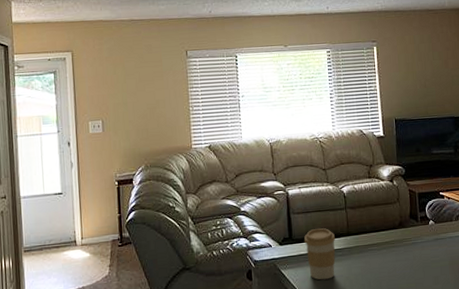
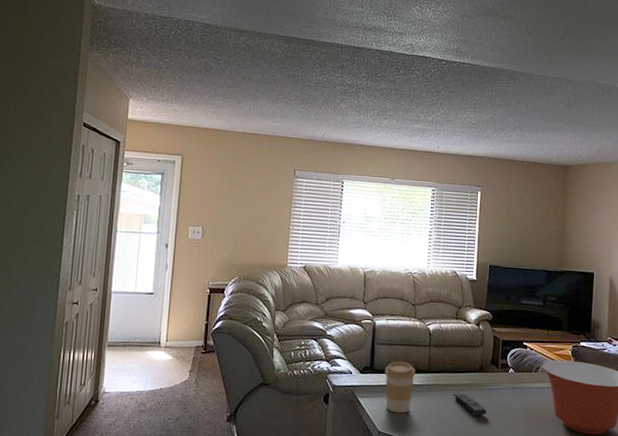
remote control: none [375,251,412,272] -> present [452,392,486,415]

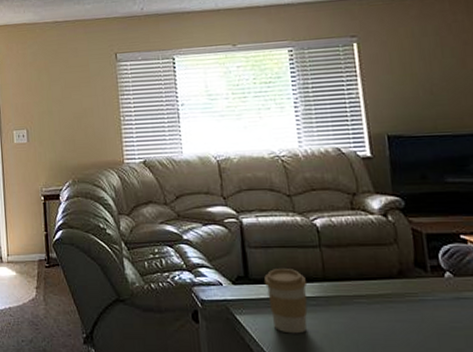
remote control: present [452,392,486,415] -> none [364,306,420,337]

